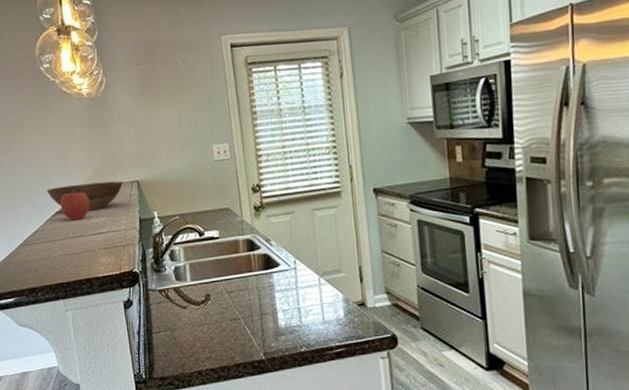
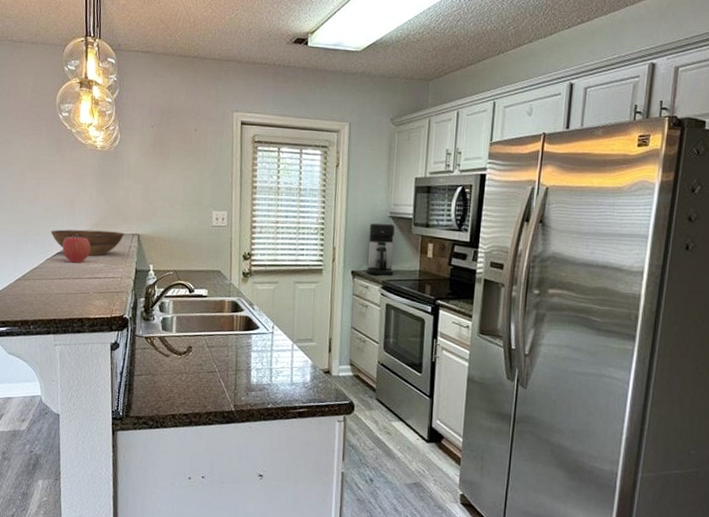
coffee maker: none [386,130,421,191] -> present [366,223,395,276]

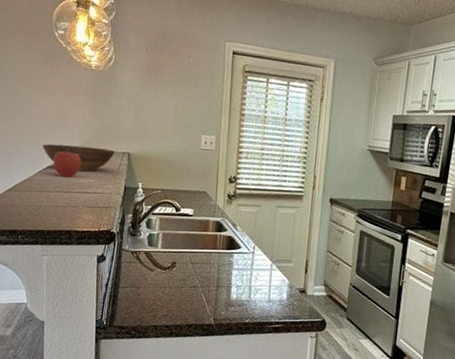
coffee maker: present [366,223,395,276] -> none [344,155,372,205]

